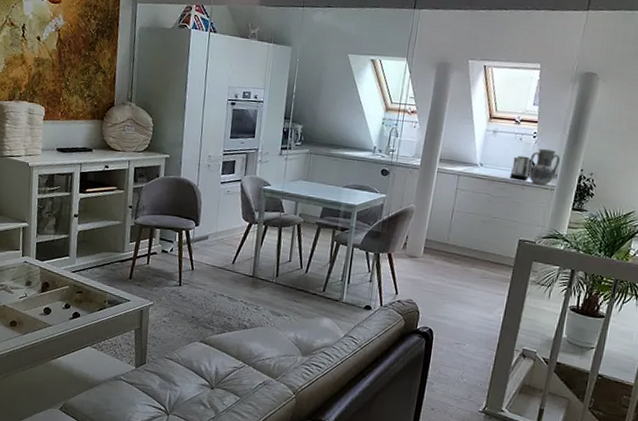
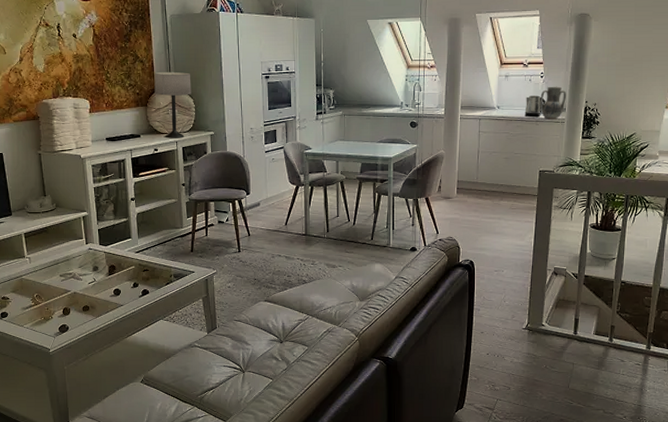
table lamp: none [113,85,153,158] -> present [154,71,192,138]

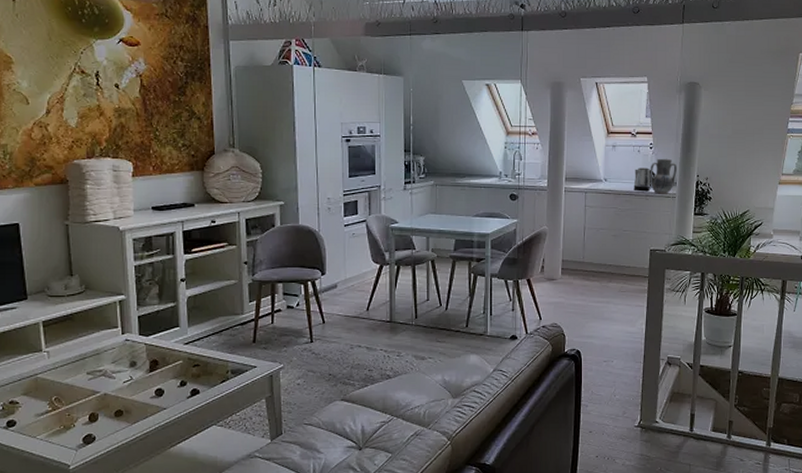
table lamp: present [154,71,192,138] -> none [213,130,258,209]

